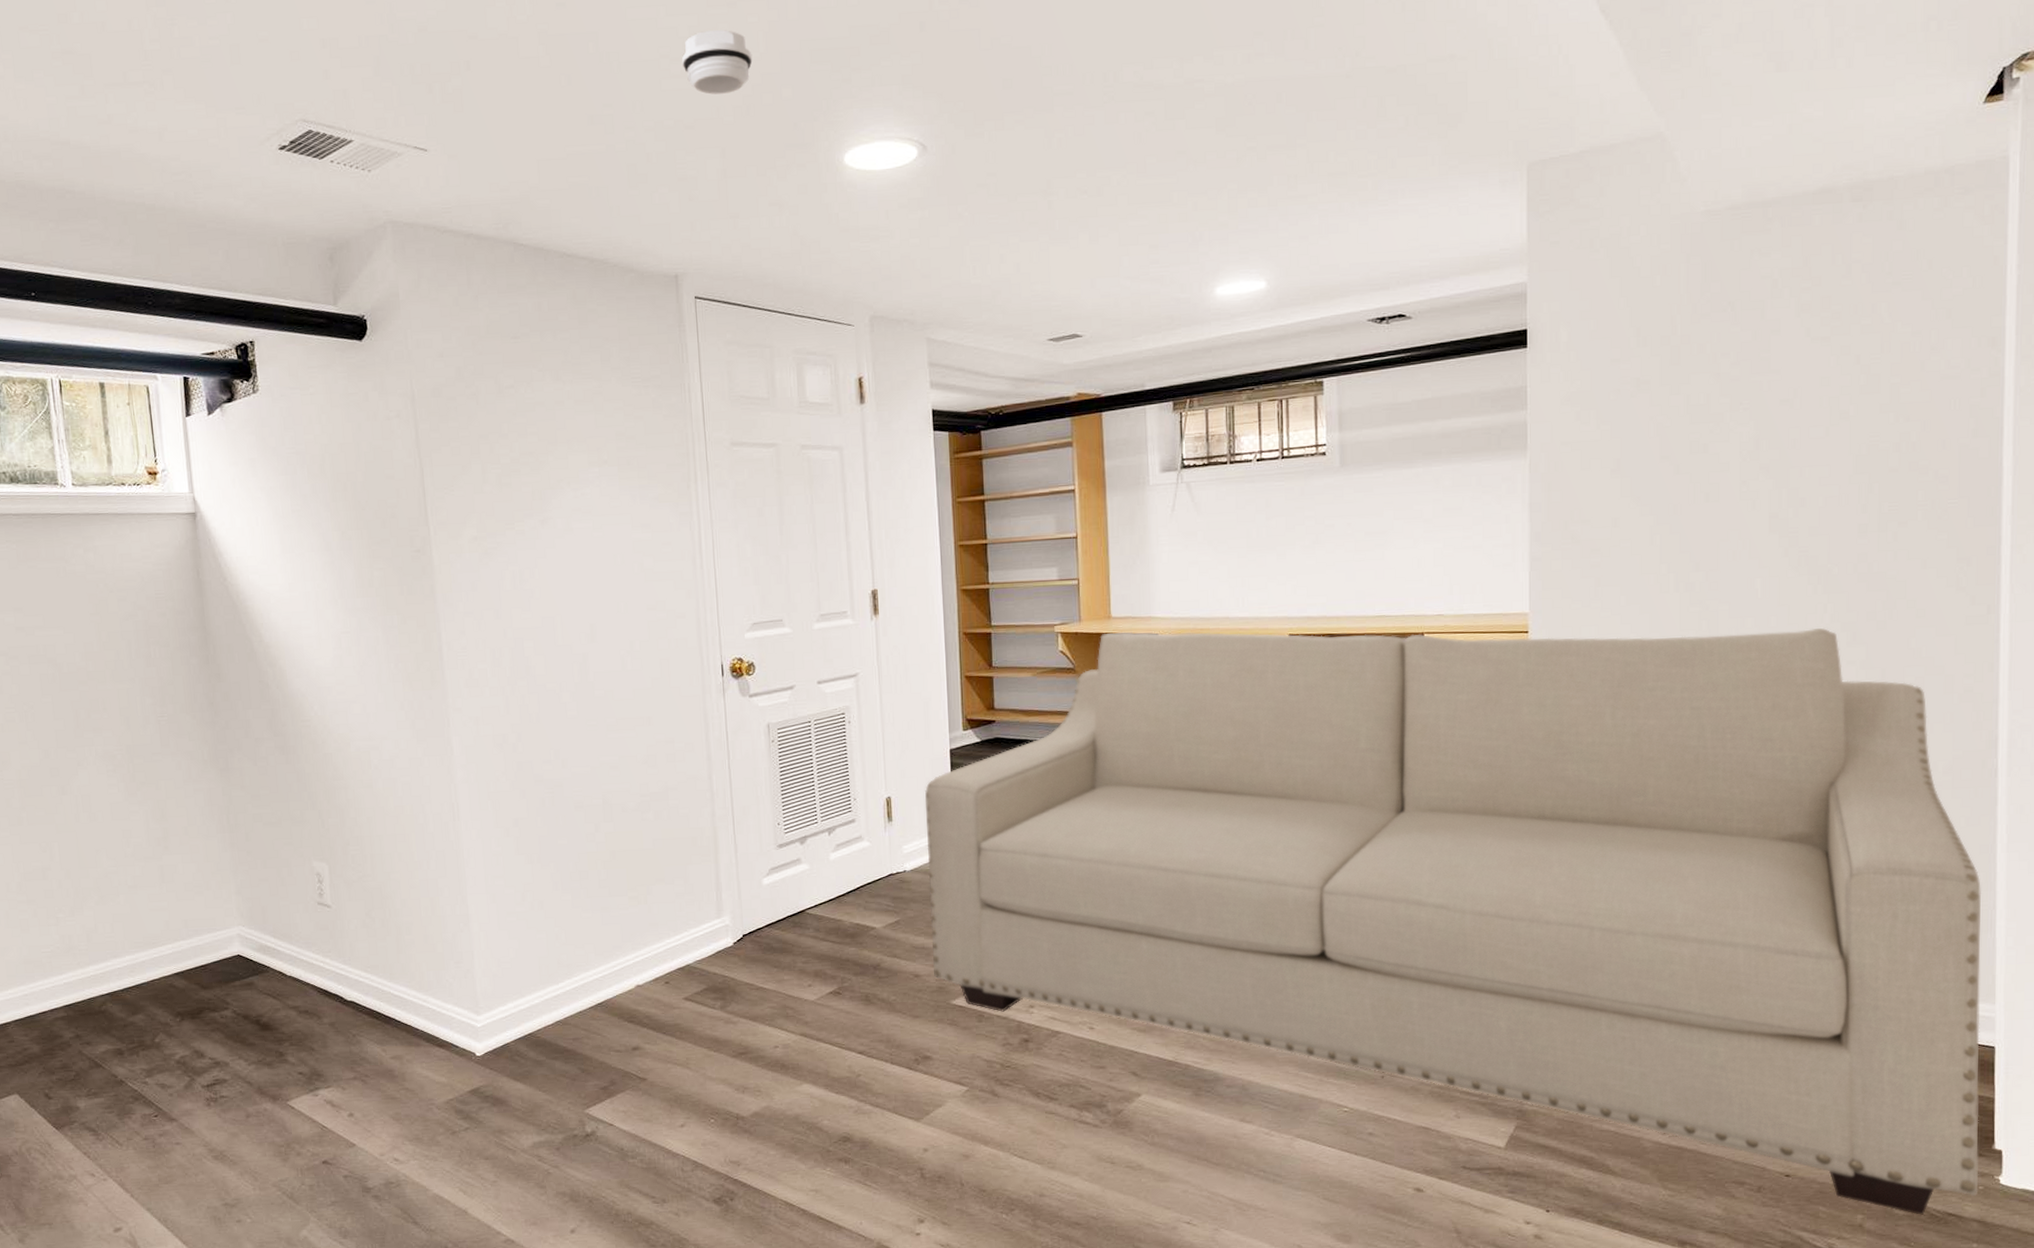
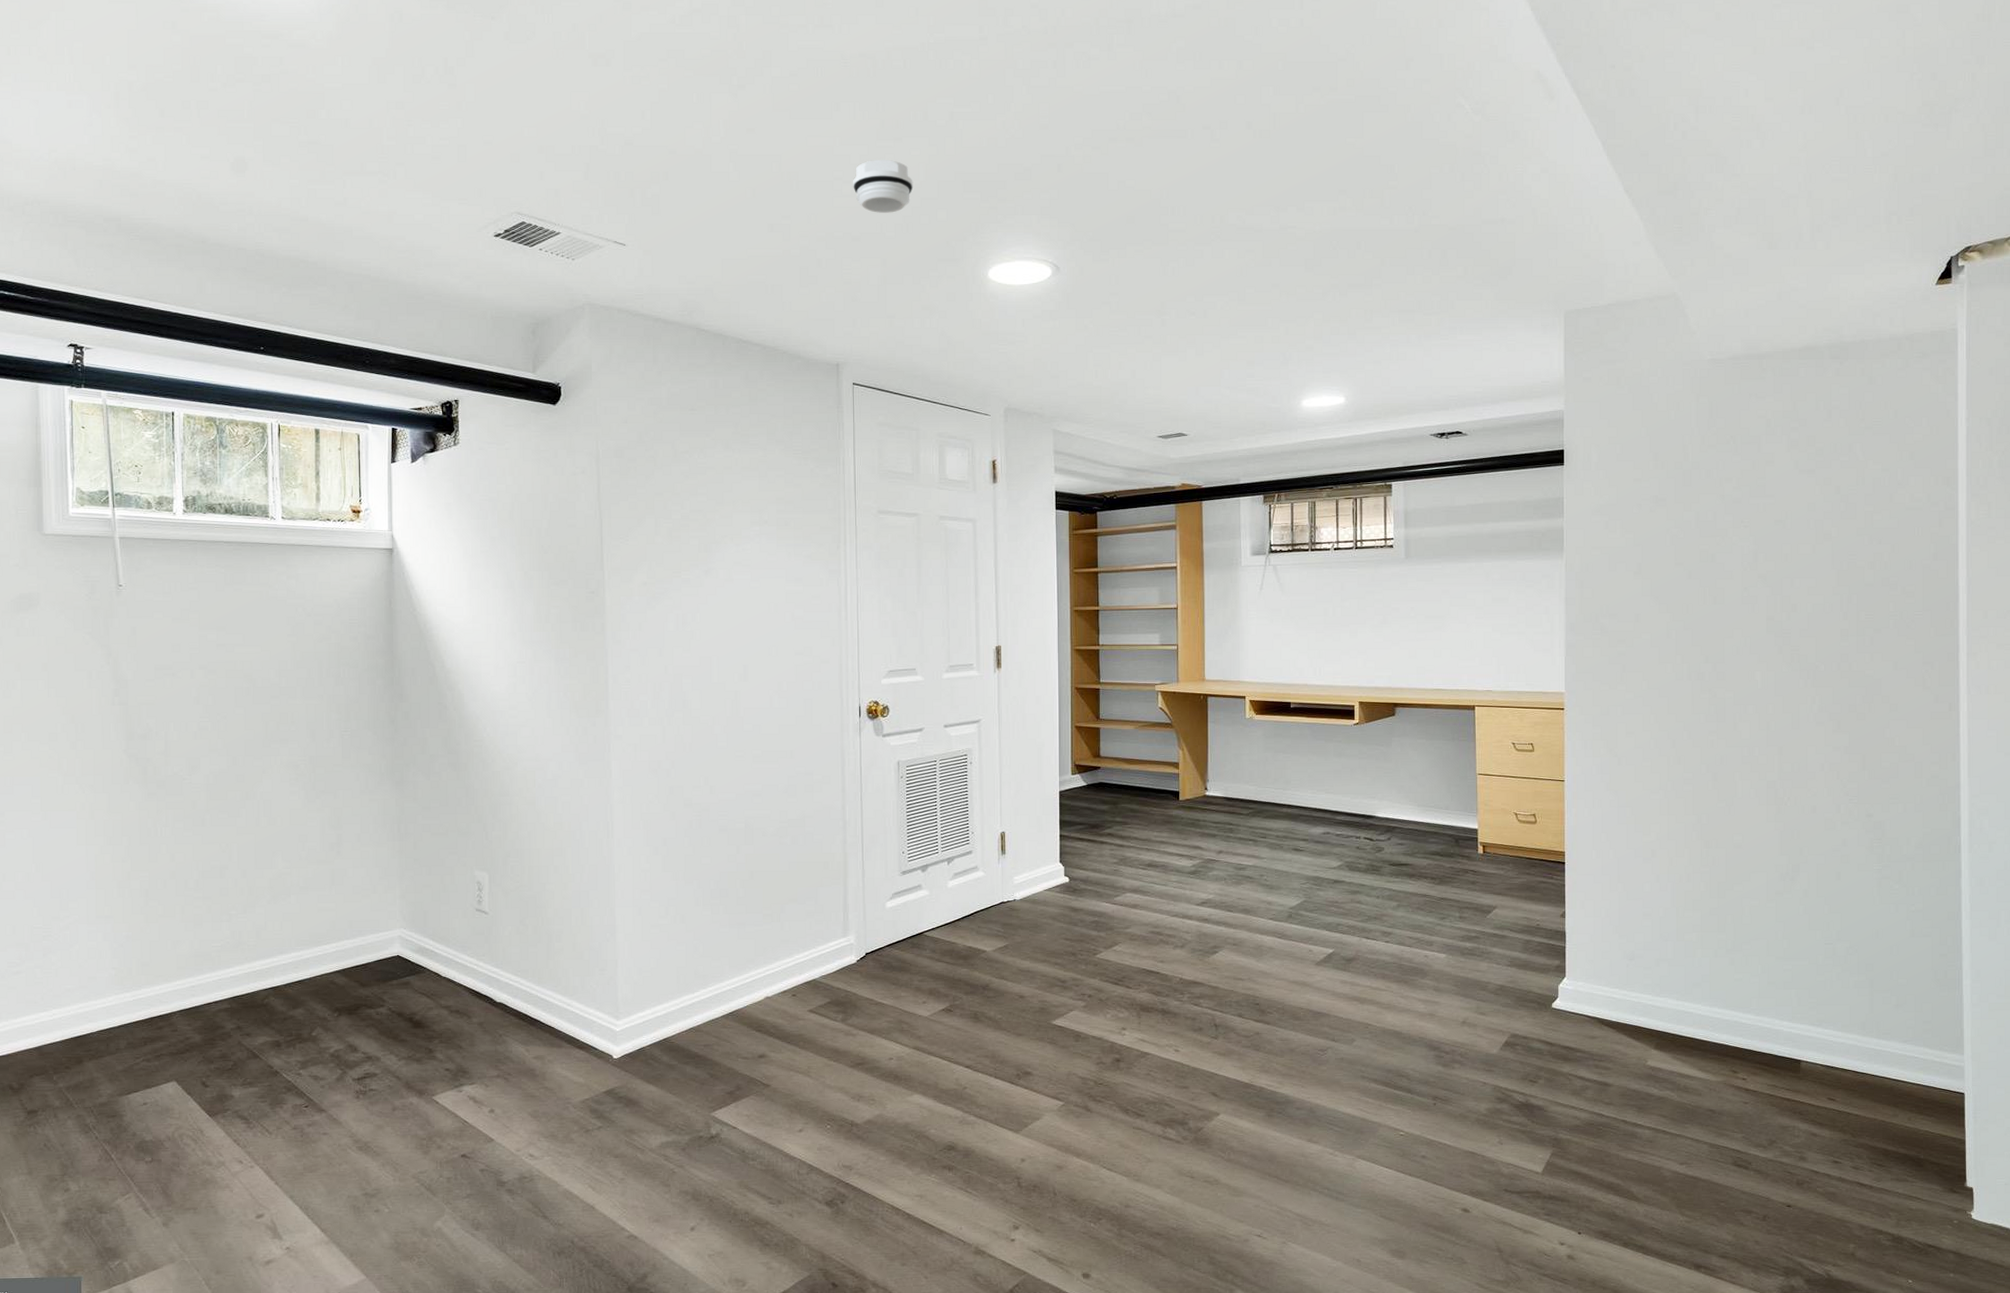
sofa: present [924,628,1981,1215] -> none [1035,693,1954,1246]

